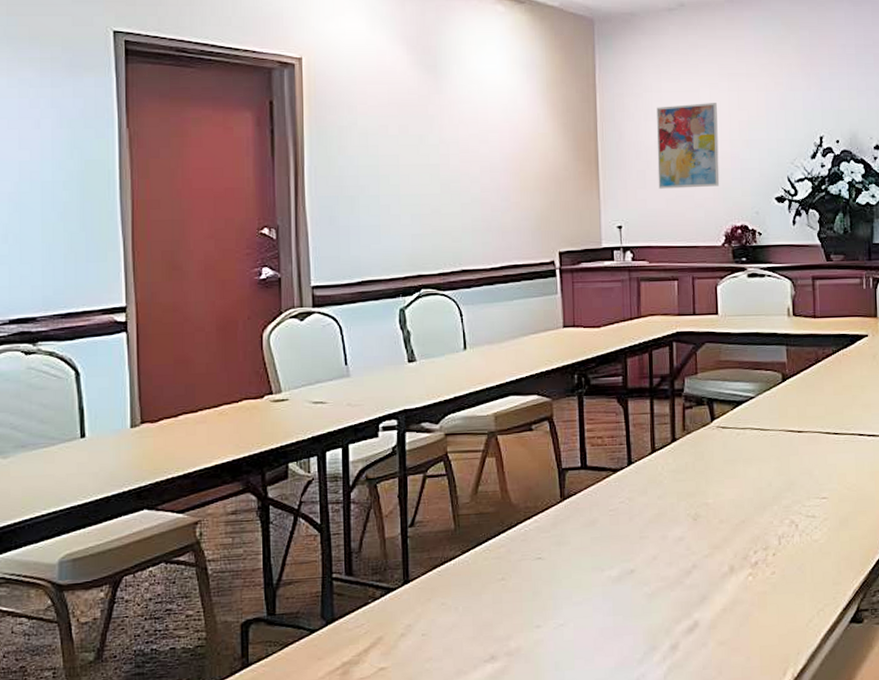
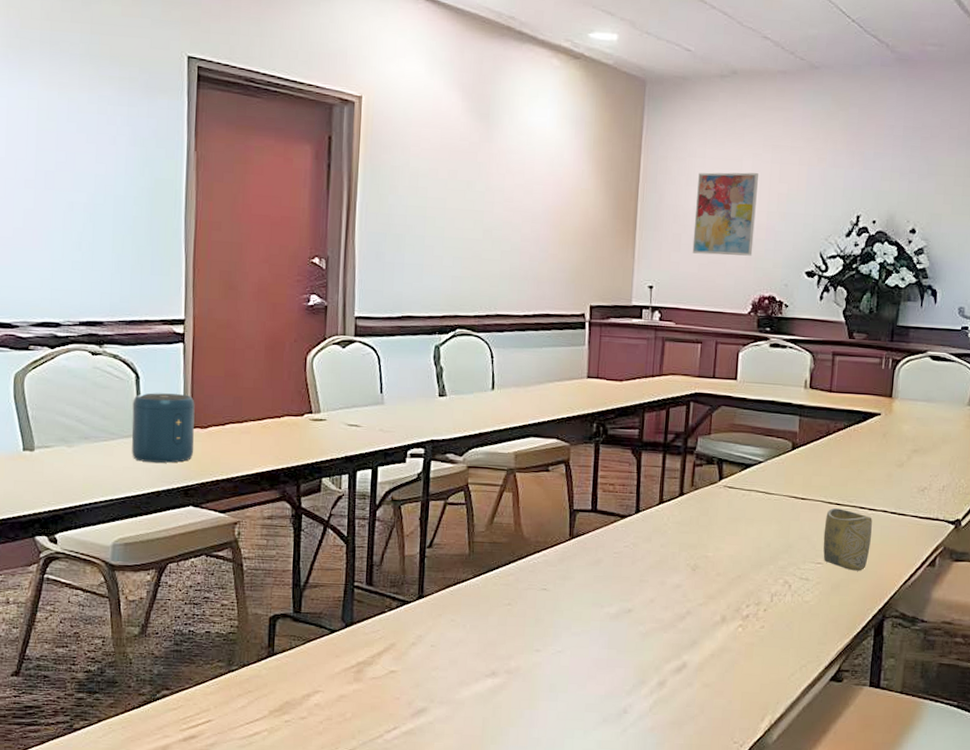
speaker: none [73,387,145,466] -> present [131,393,195,463]
cup: none [825,438,874,502] -> present [823,508,872,571]

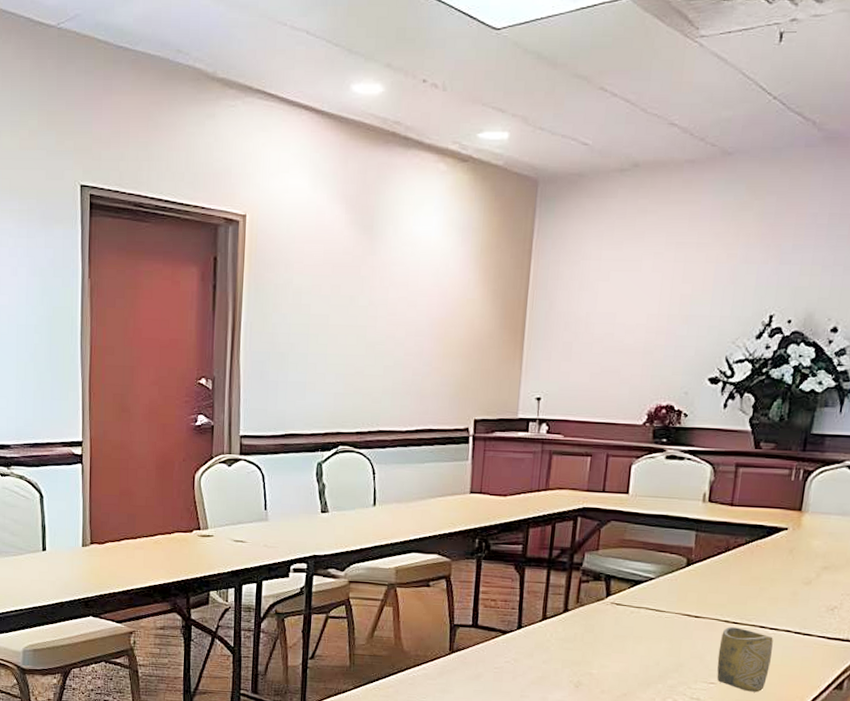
speaker: present [131,393,195,463] -> none [37,511,93,576]
wall art: present [692,172,759,256] -> none [584,273,660,364]

